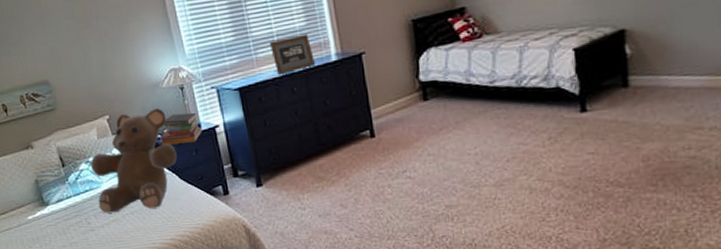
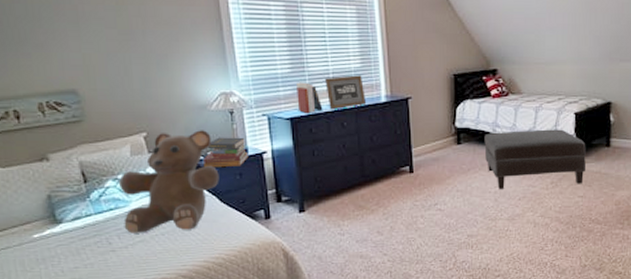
books: none [241,48,271,82] -> present [296,82,323,113]
ottoman: none [456,71,595,150] -> present [484,129,586,189]

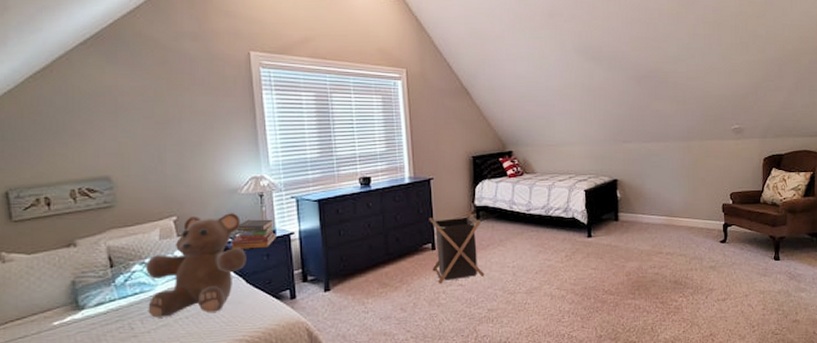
books: present [296,82,323,113] -> none [325,166,350,195]
picture frame: present [325,75,366,110] -> none [352,158,390,192]
laundry basket: none [406,135,465,207] -> present [429,213,485,283]
ottoman: present [484,129,586,189] -> none [502,205,597,264]

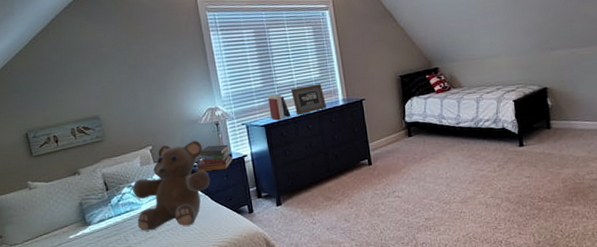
books: none [325,166,350,195] -> present [268,94,291,120]
picture frame: none [352,158,390,192] -> present [291,84,326,116]
laundry basket: present [429,213,485,283] -> none [363,129,420,196]

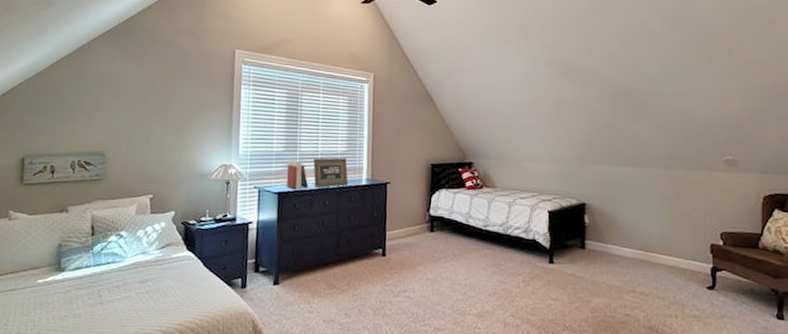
teddy bear: present [132,141,210,231] -> none [115,196,208,291]
books: present [197,144,233,172] -> none [195,204,236,234]

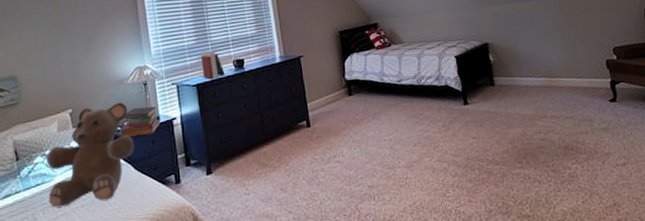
teddy bear: none [115,196,208,291] -> present [45,102,134,208]
books: none [195,204,236,234] -> present [121,106,160,138]
picture frame: present [313,157,348,188] -> none [226,40,262,74]

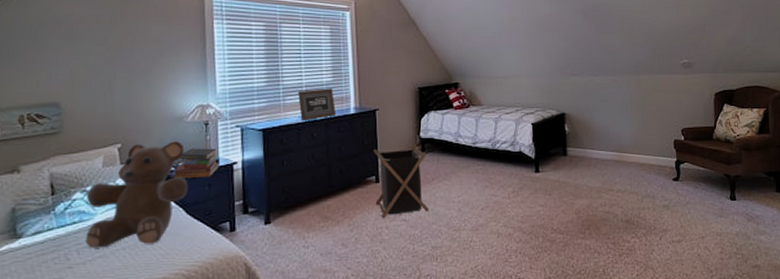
books: present [201,51,225,79] -> none [270,95,295,124]
picture frame: none [226,40,262,74] -> present [298,88,336,122]
laundry basket: none [302,87,362,161] -> present [373,145,429,218]

